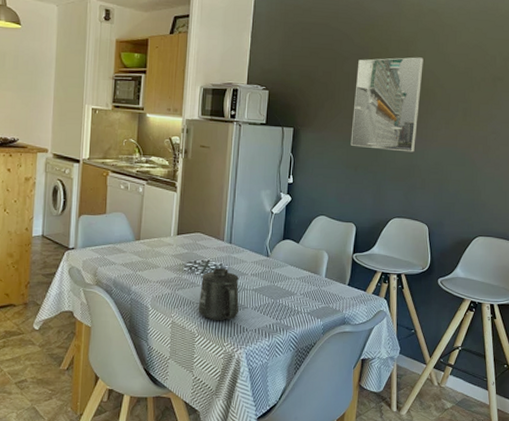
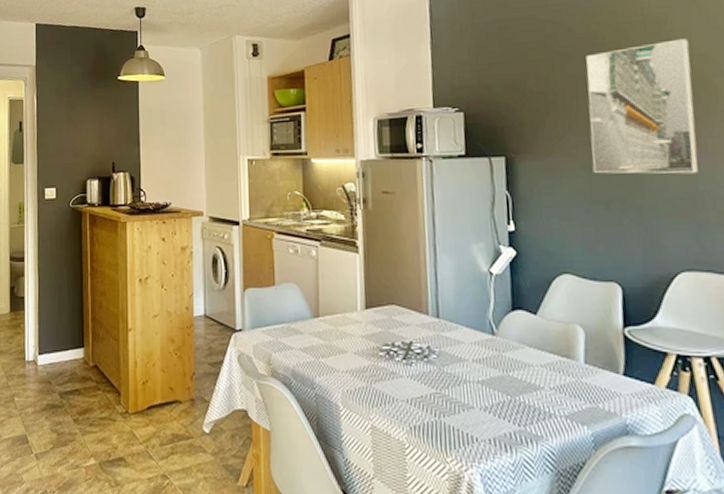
mug: present [198,268,239,320] -> none [404,352,462,425]

